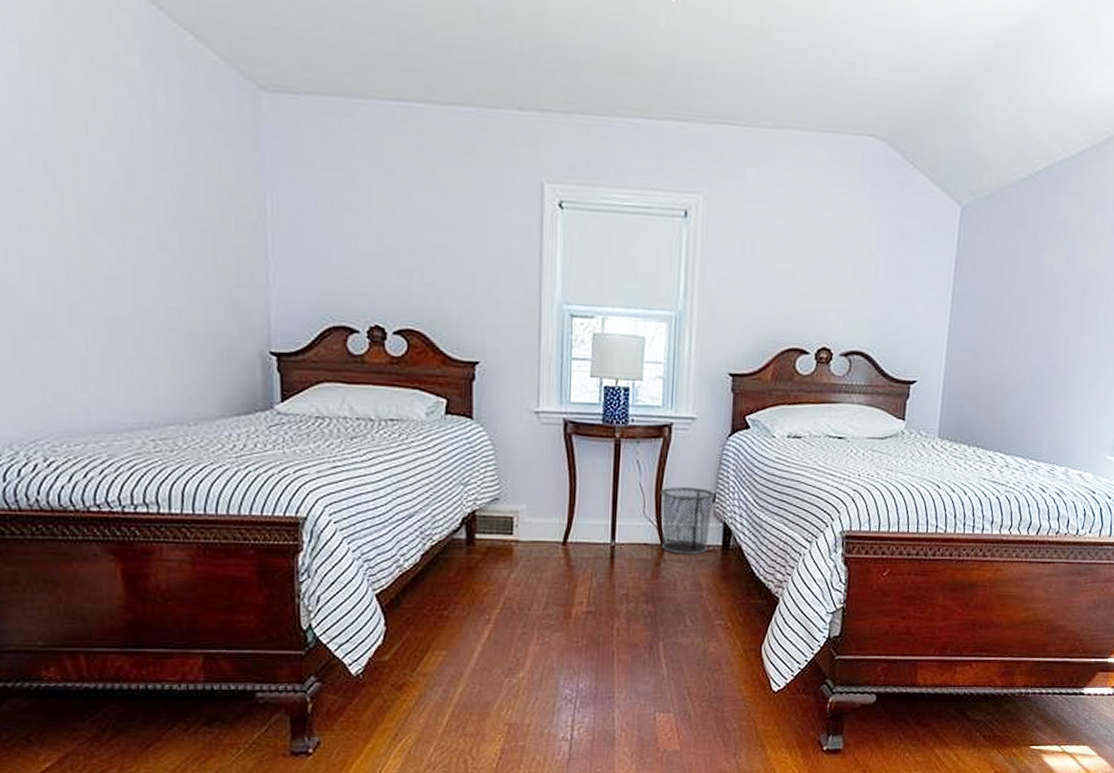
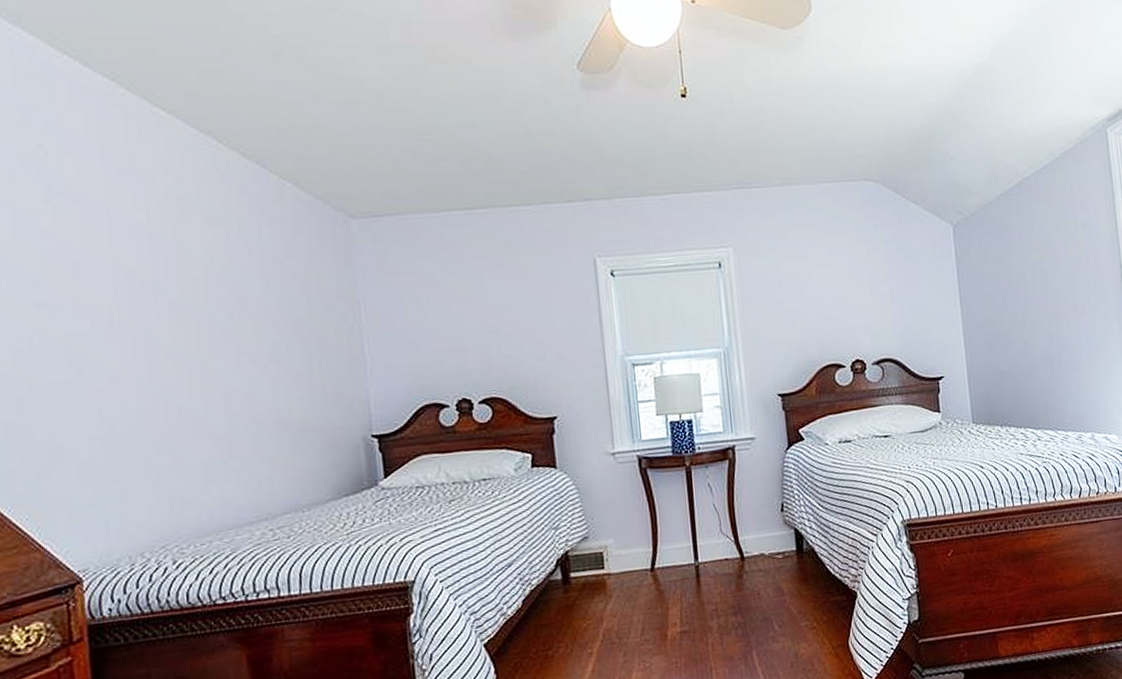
waste bin: present [660,487,716,555] -> none [733,500,785,565]

